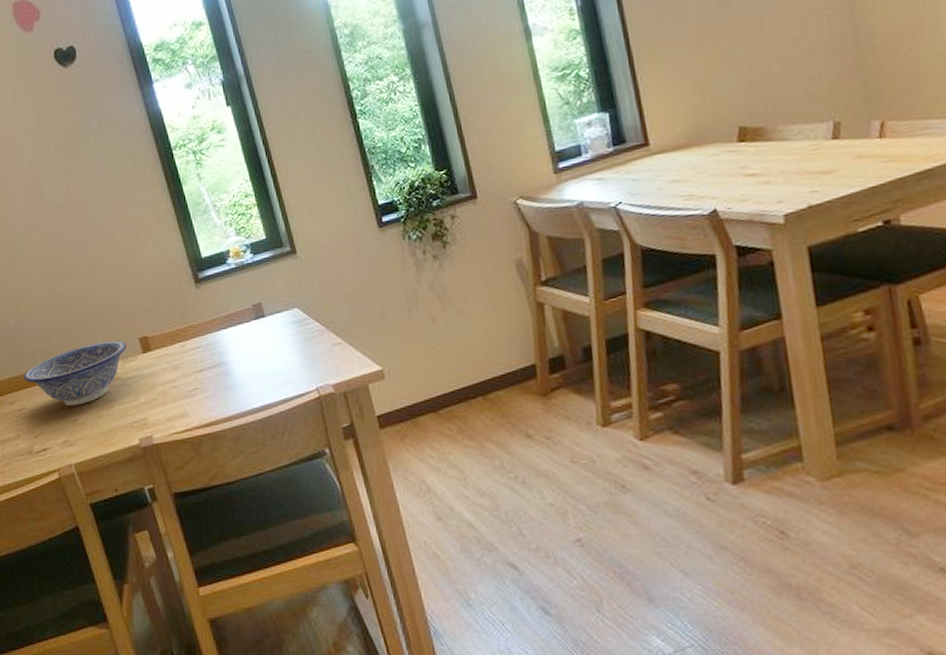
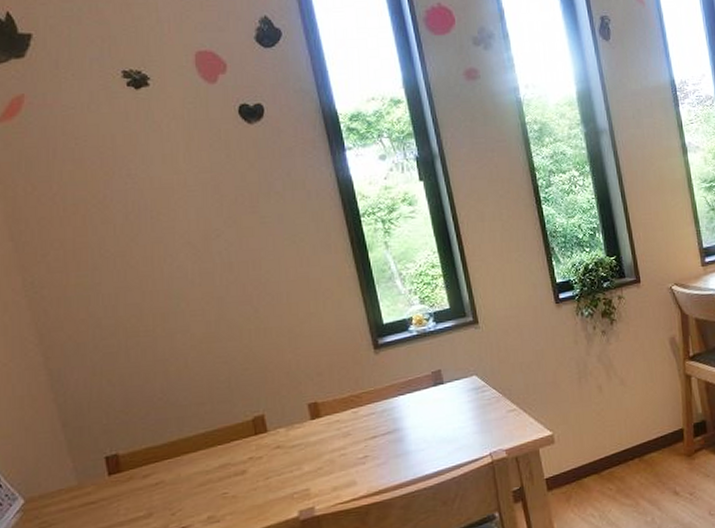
decorative bowl: present [23,340,127,407] -> none [164,406,294,479]

